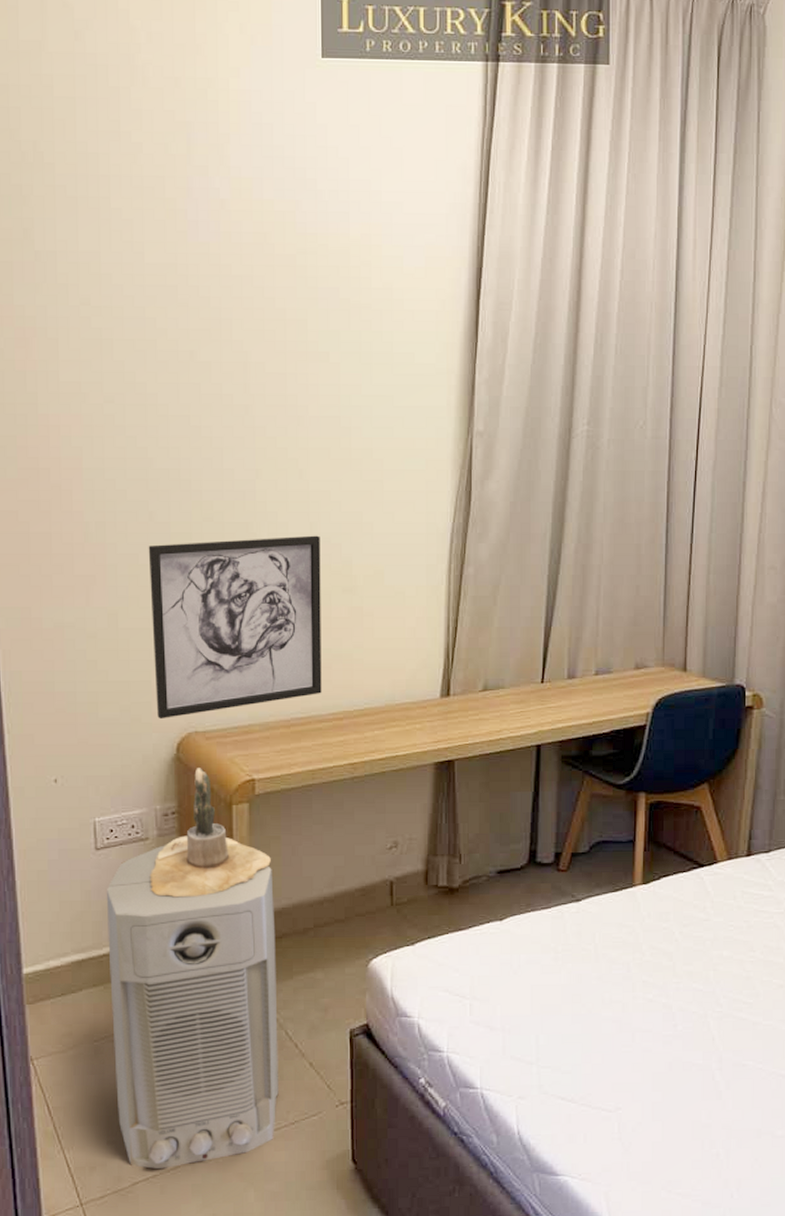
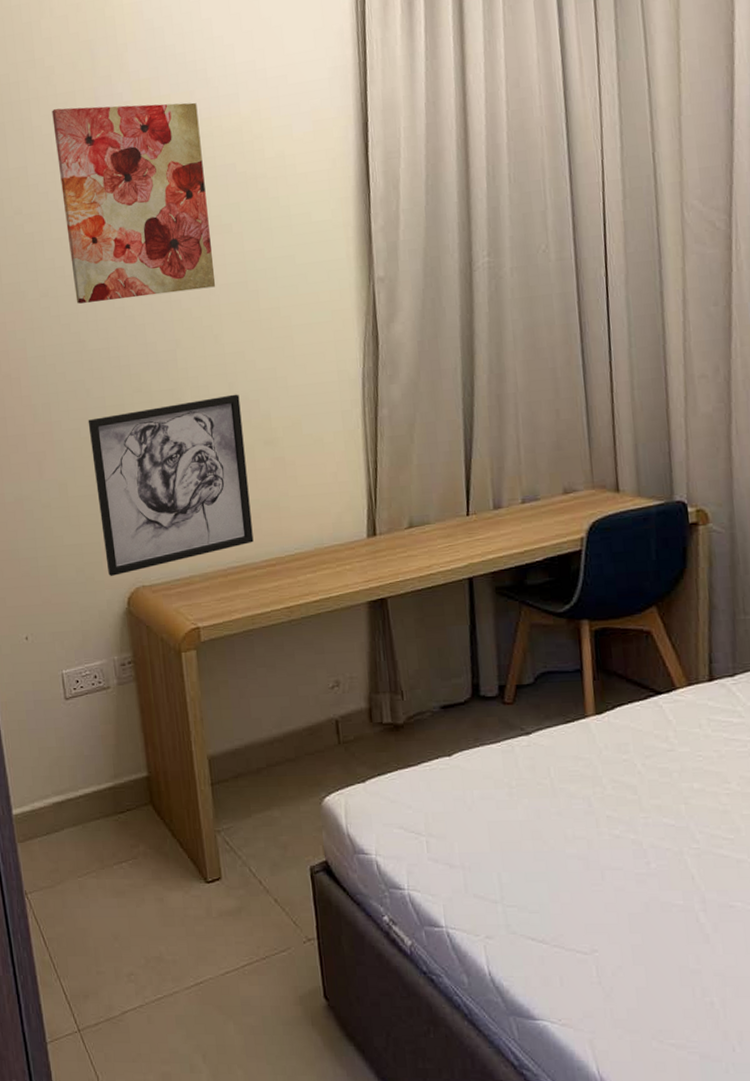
air purifier: present [106,845,279,1170] -> none [77,693,248,1000]
wall art: none [135,192,306,418] -> present [52,102,216,304]
potted cactus: present [149,768,271,898] -> none [113,619,221,742]

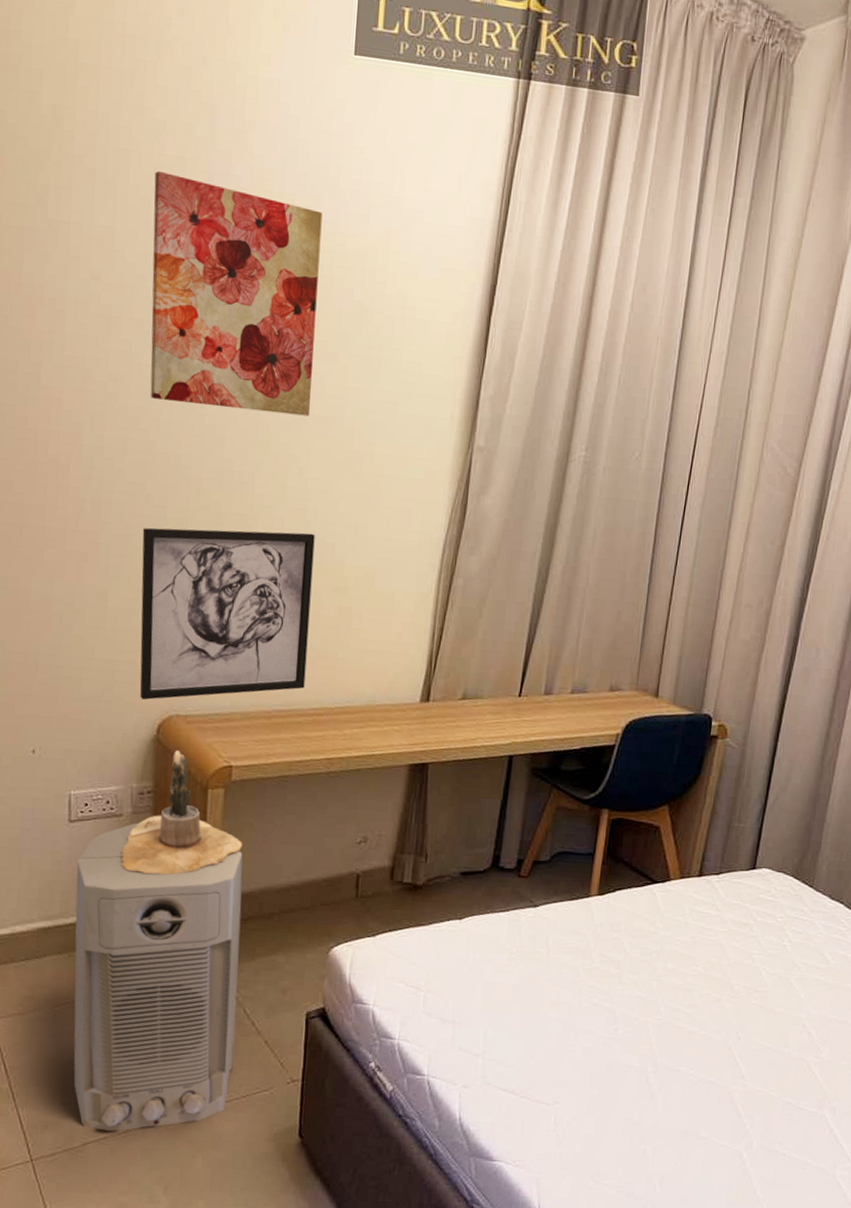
air purifier: none [77,693,248,1000] -> present [73,822,243,1132]
potted cactus: none [113,619,221,742] -> present [121,750,242,875]

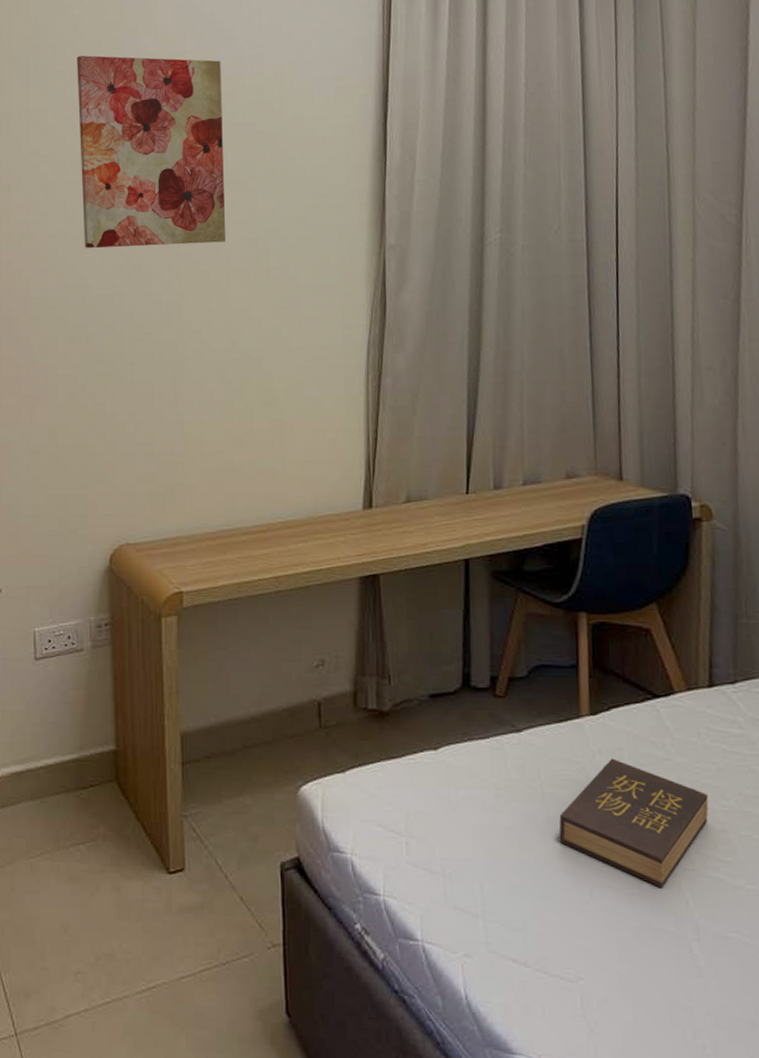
air purifier: present [73,822,243,1132] -> none [44,657,209,1003]
potted cactus: present [121,750,242,875] -> none [84,580,199,711]
wall art: present [139,527,315,700] -> none [85,351,246,531]
hardback book: none [556,931,682,1034] -> present [559,758,709,888]

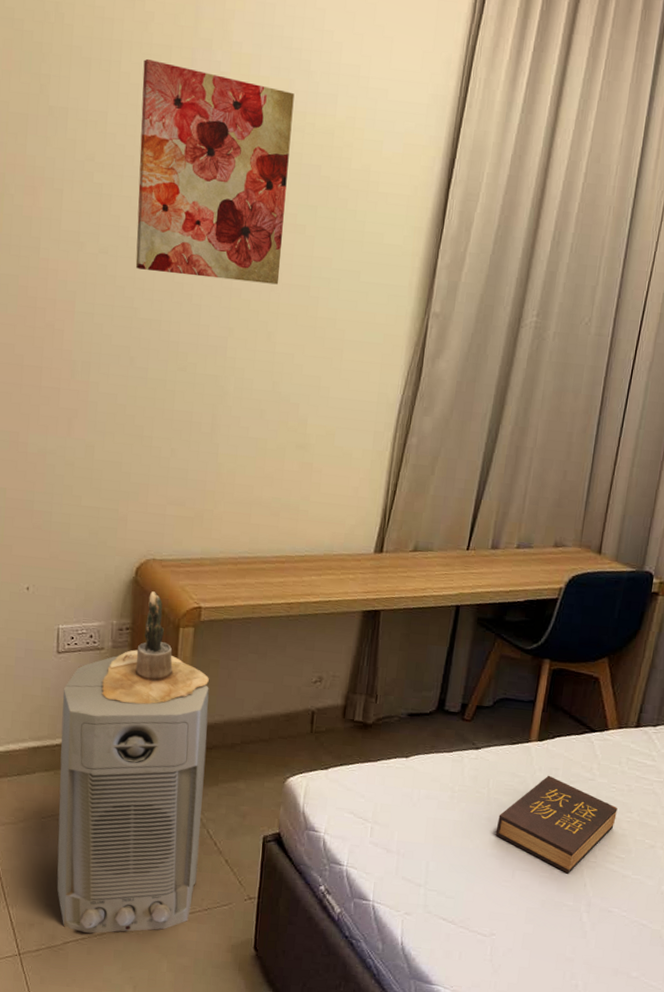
air purifier: none [44,657,209,1003] -> present [56,655,209,934]
potted cactus: none [84,580,199,711] -> present [101,591,209,705]

